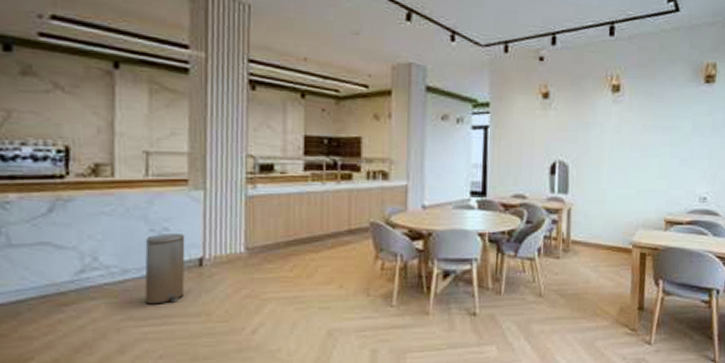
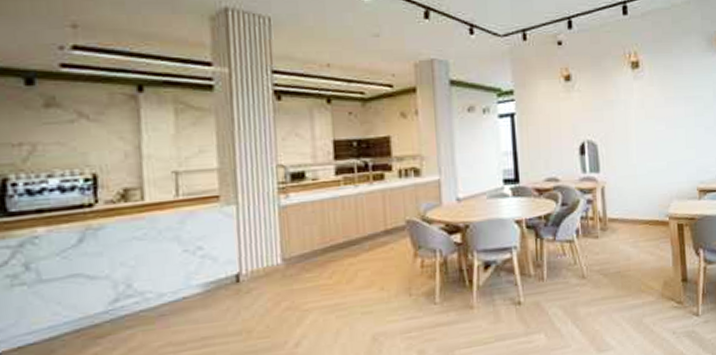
pedal bin: present [144,232,185,305] -> none [179,250,223,328]

